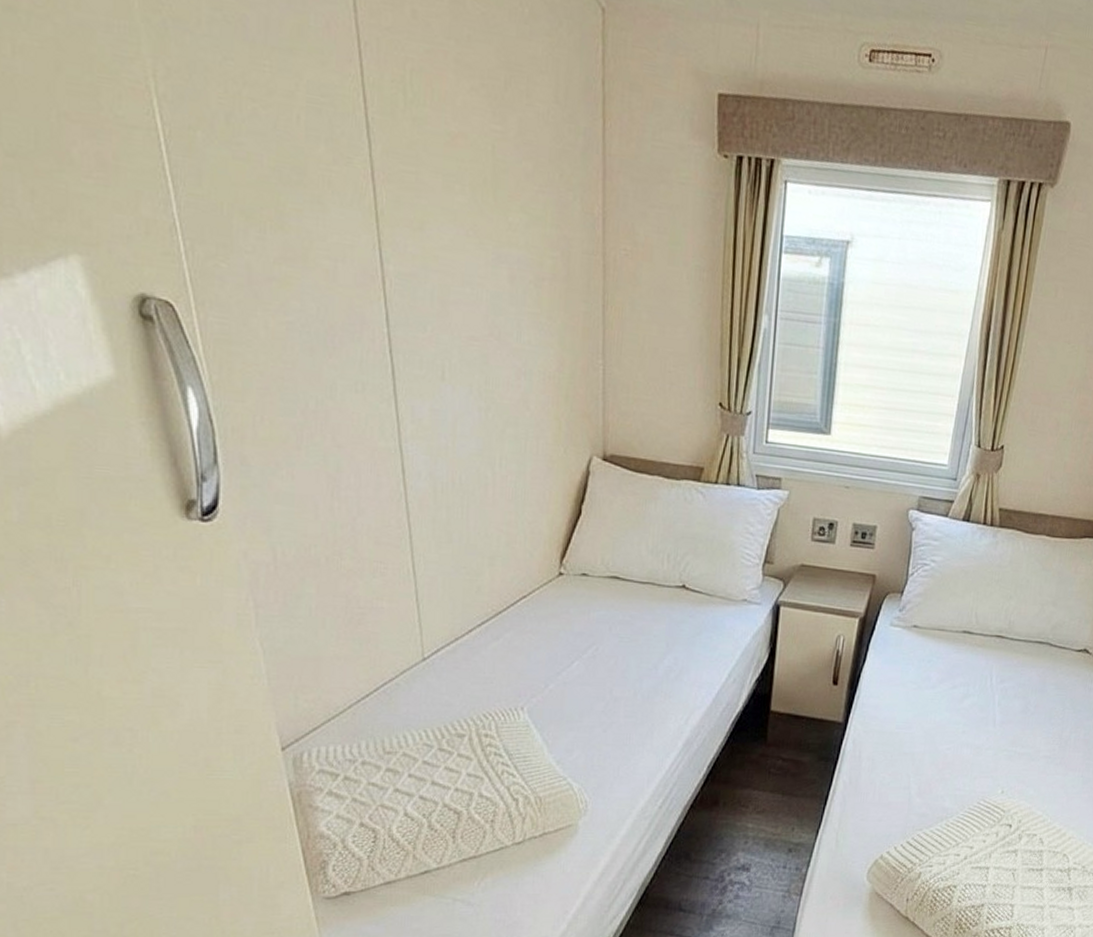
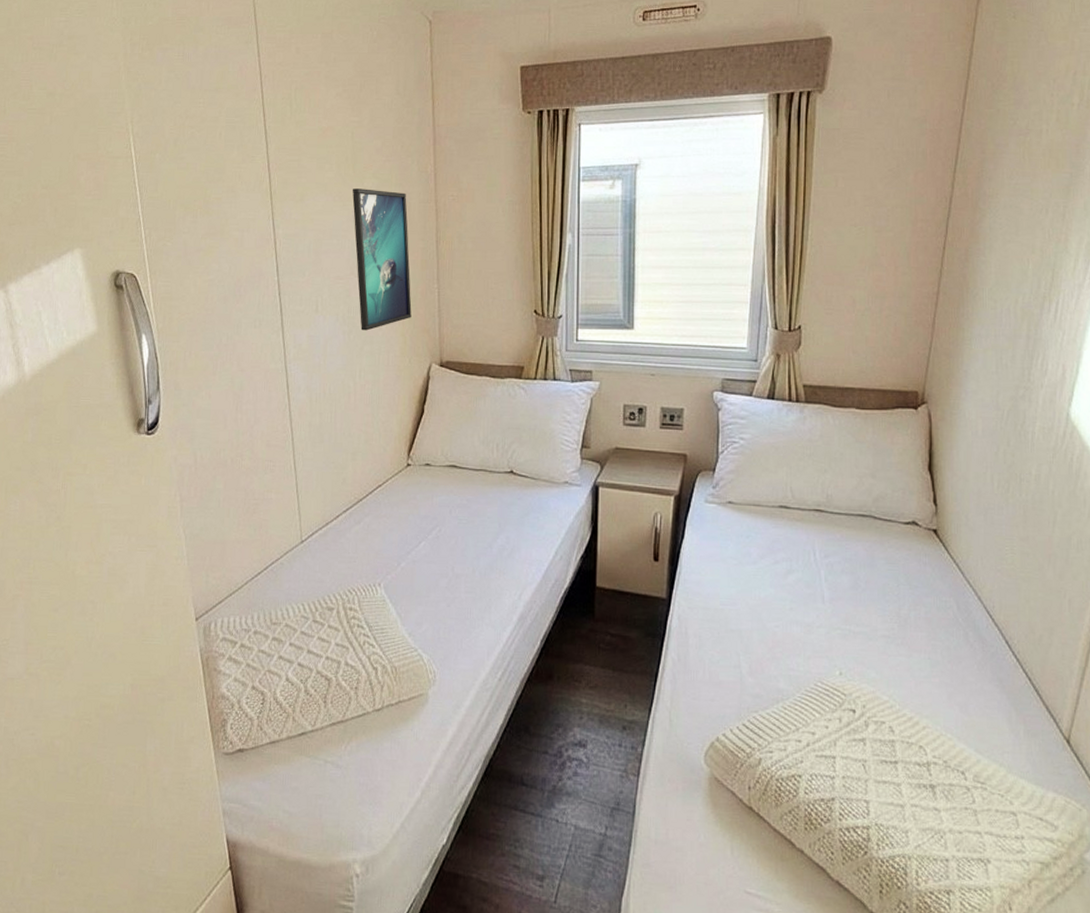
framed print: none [491,222,569,410] -> present [352,188,412,331]

